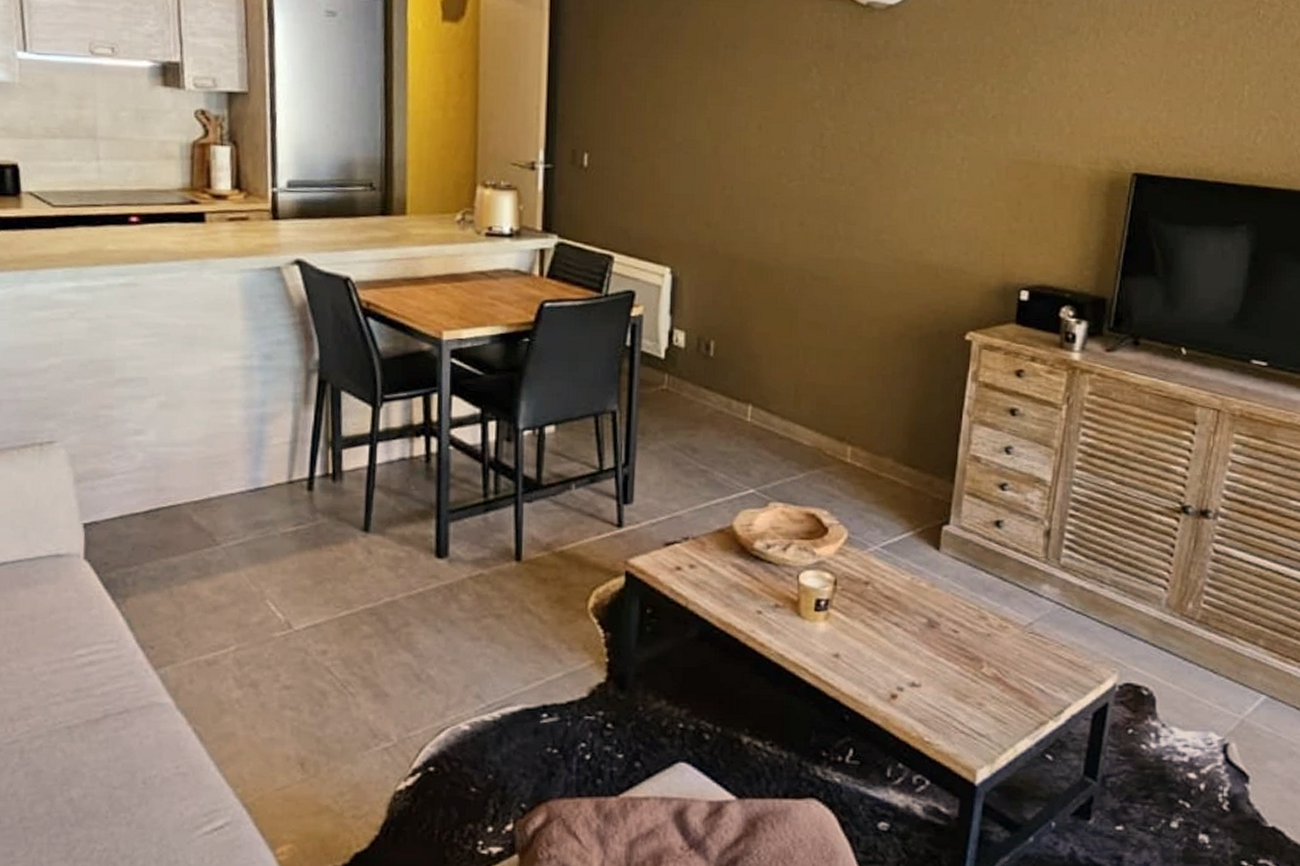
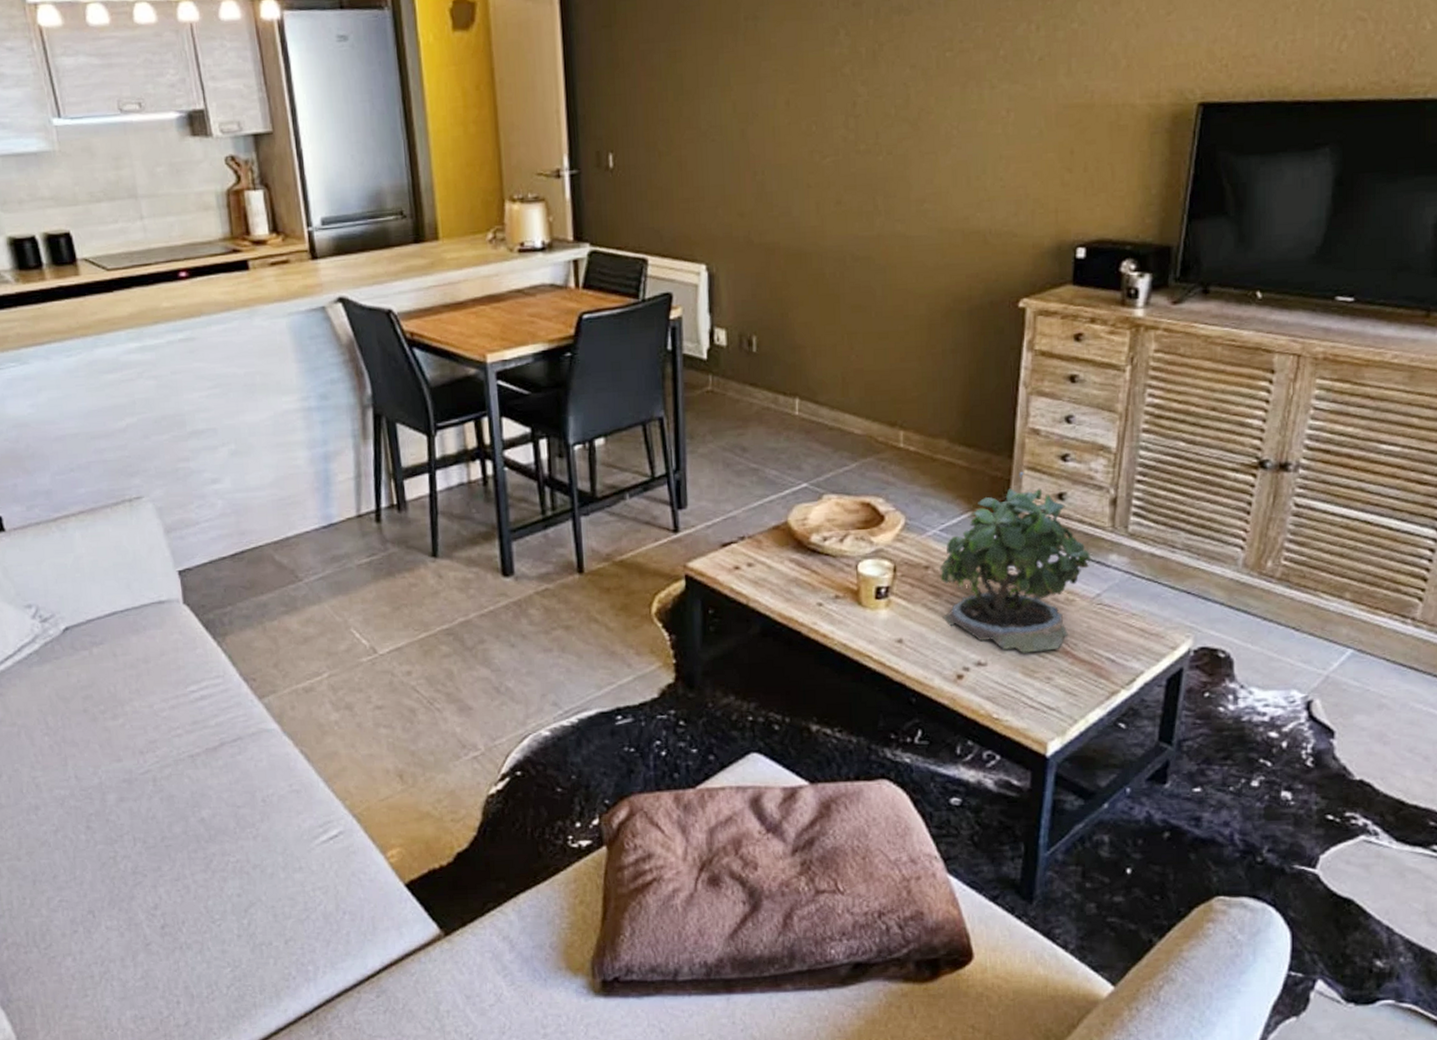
potted plant: none [879,496,1025,677] -> present [940,471,1091,653]

